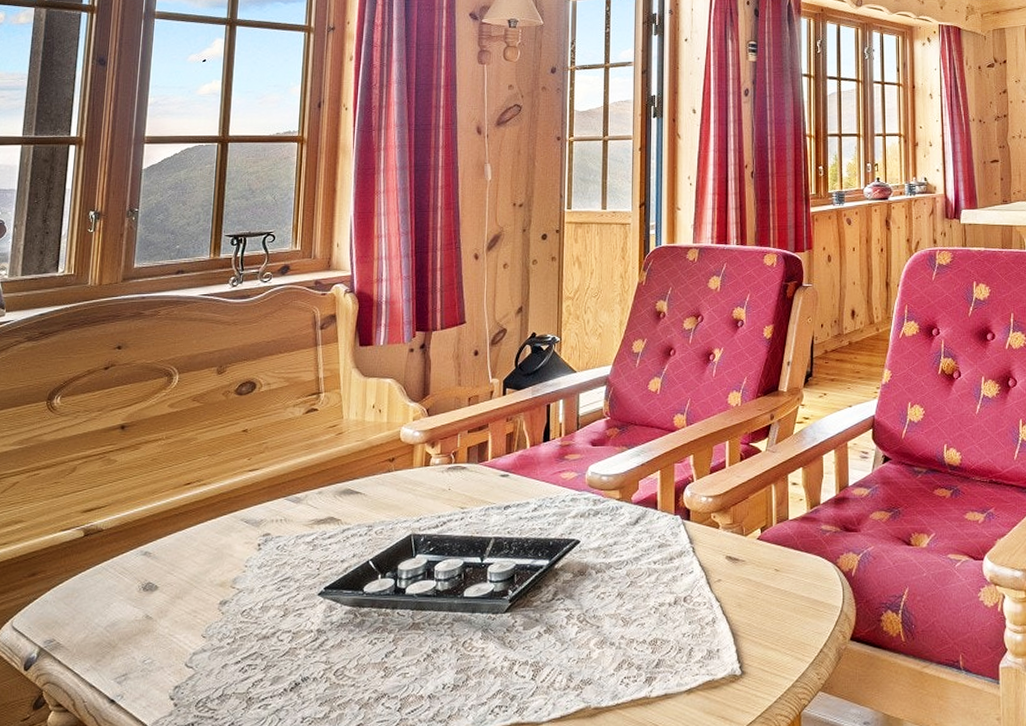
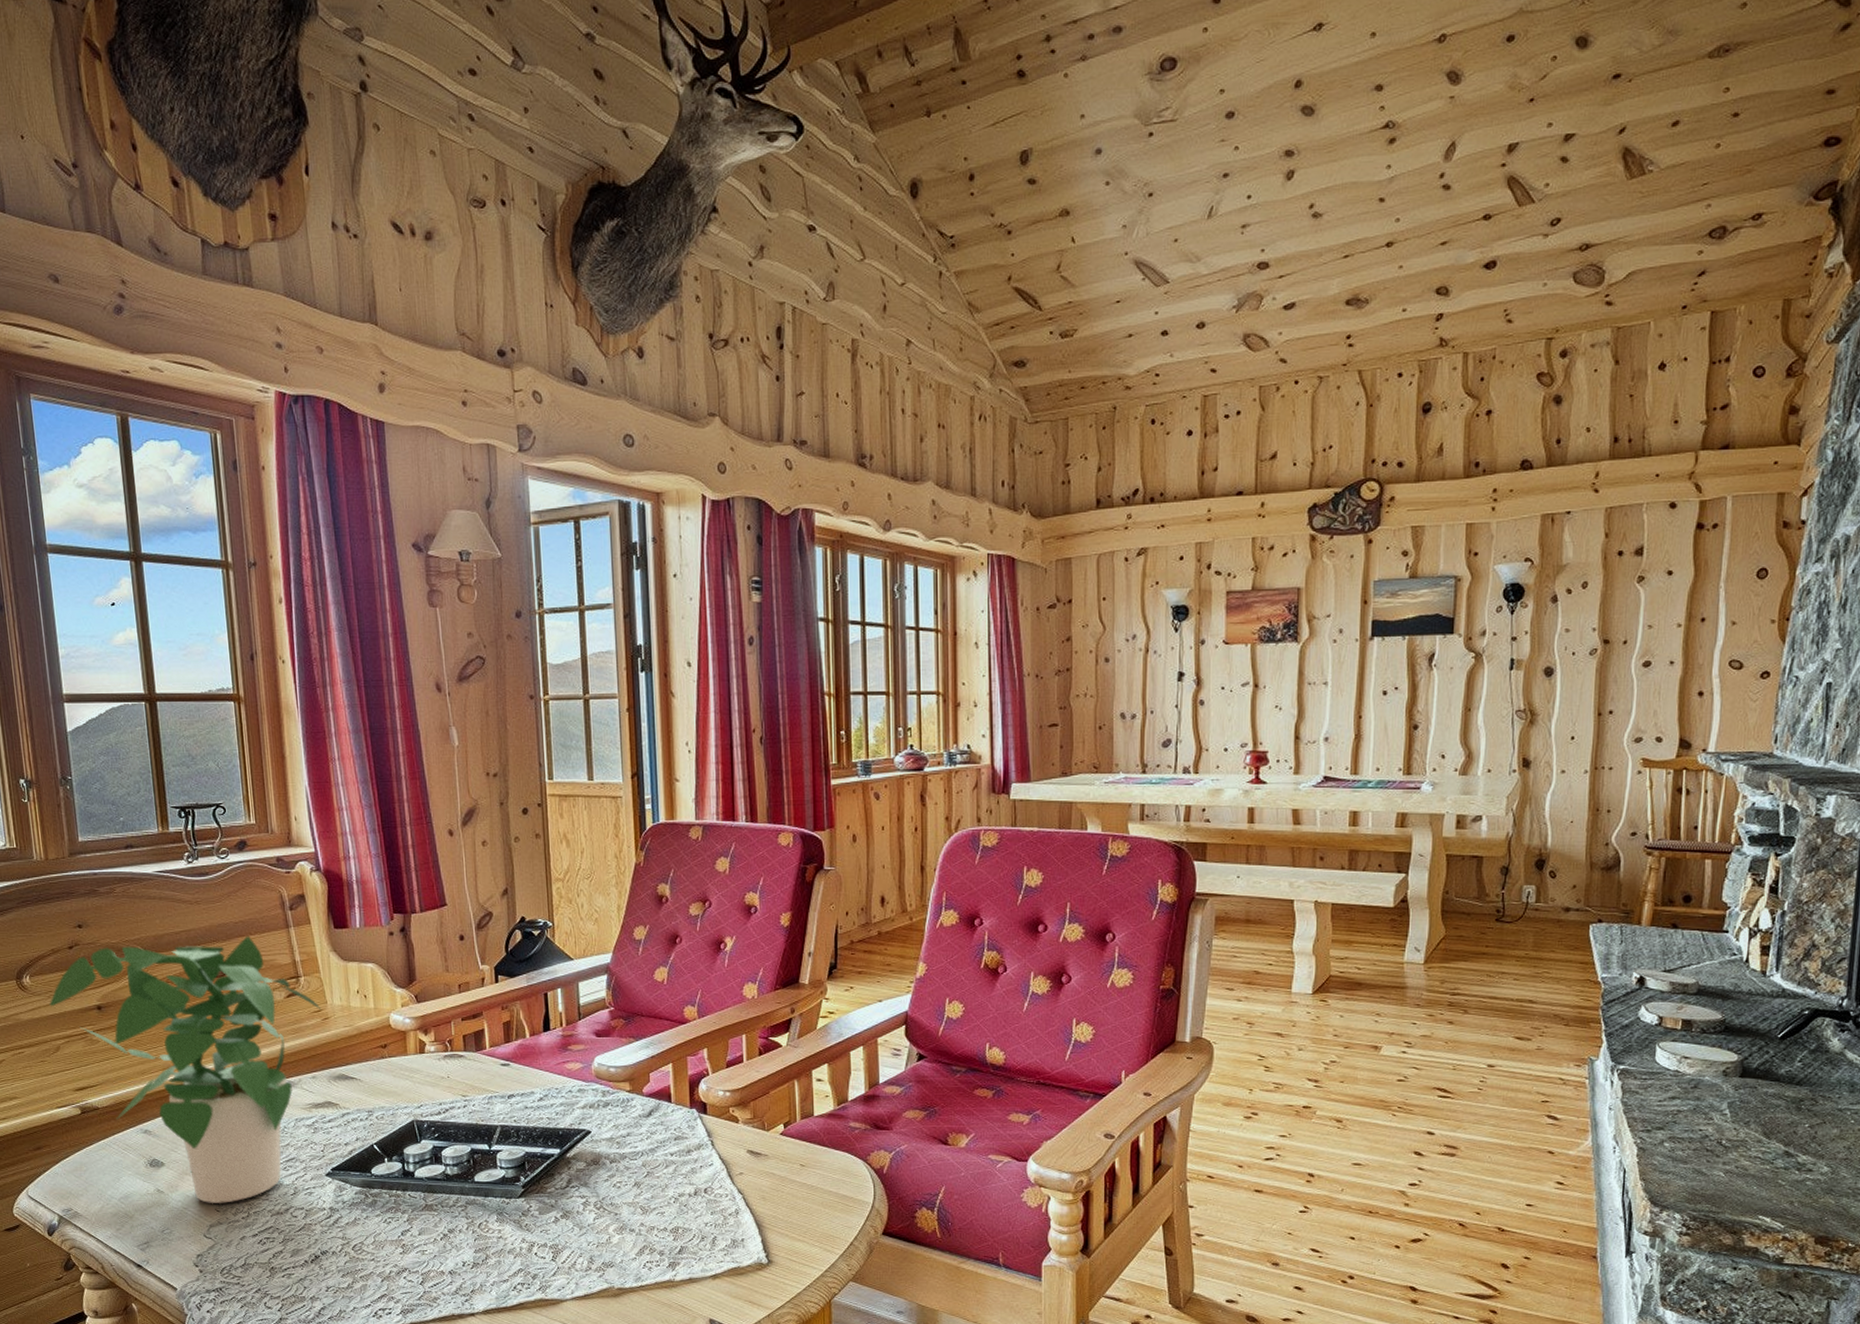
potted plant: none [74,354,337,630] -> present [49,935,322,1204]

